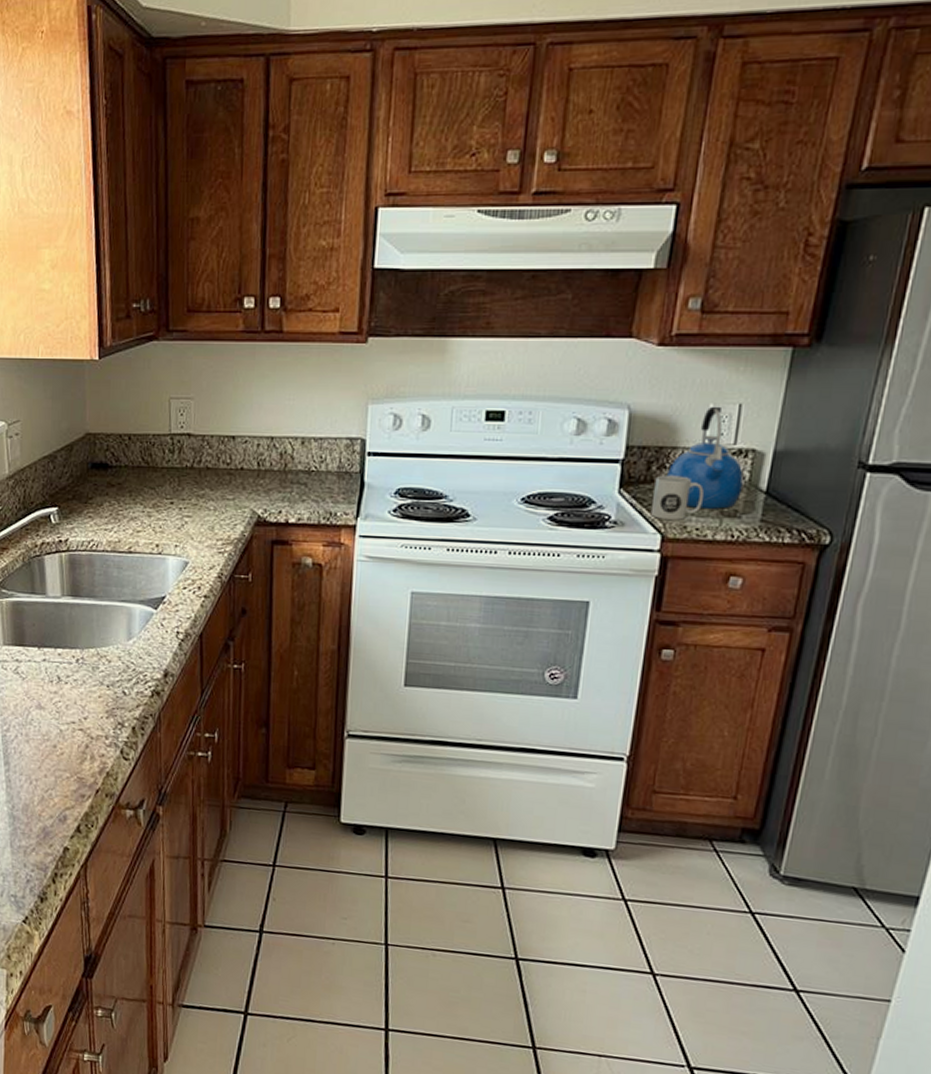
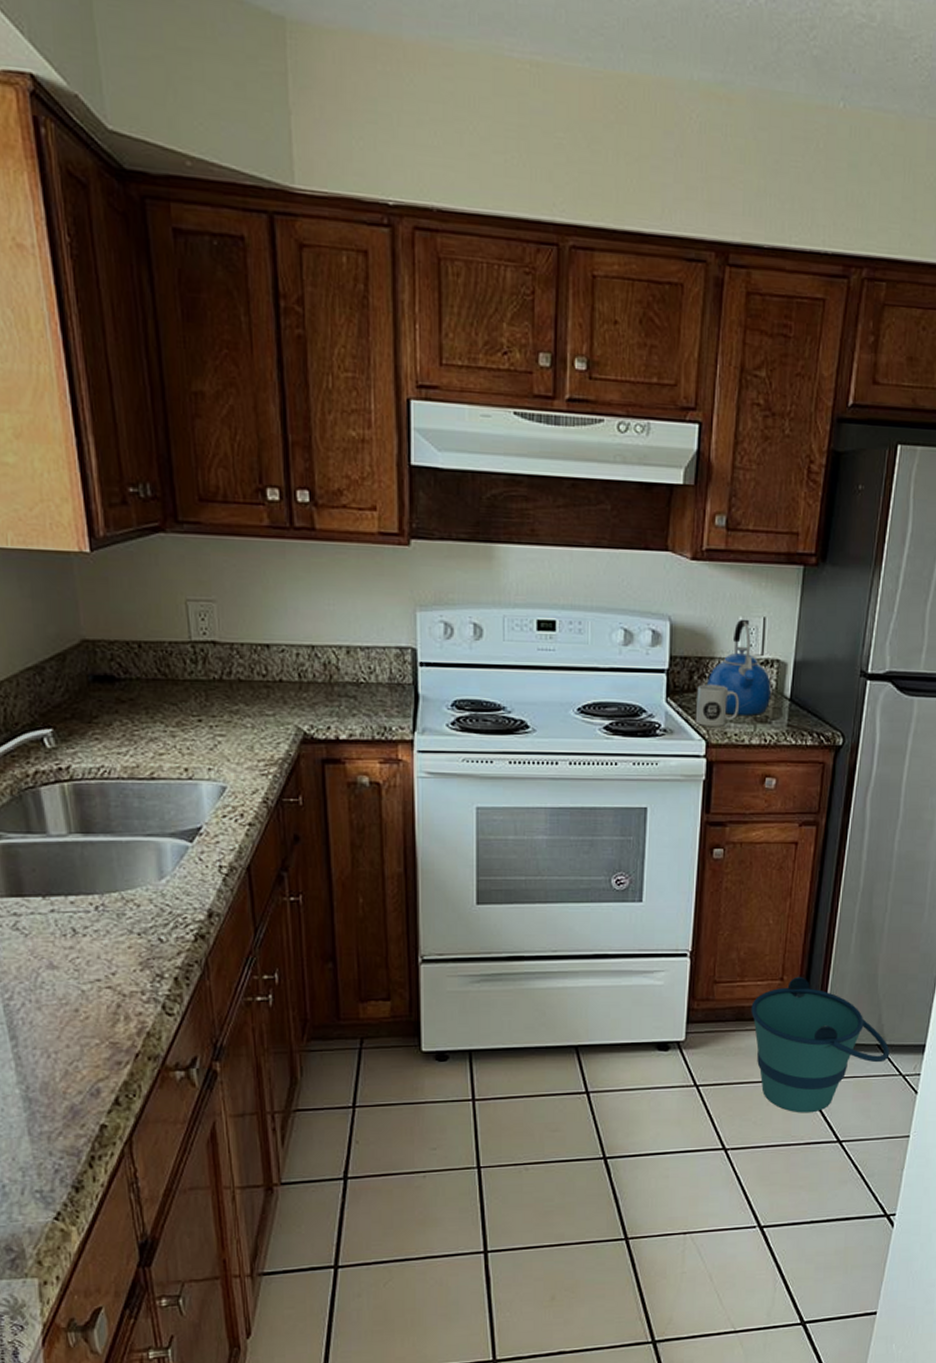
bucket: none [694,797,871,952] -> present [751,976,890,1113]

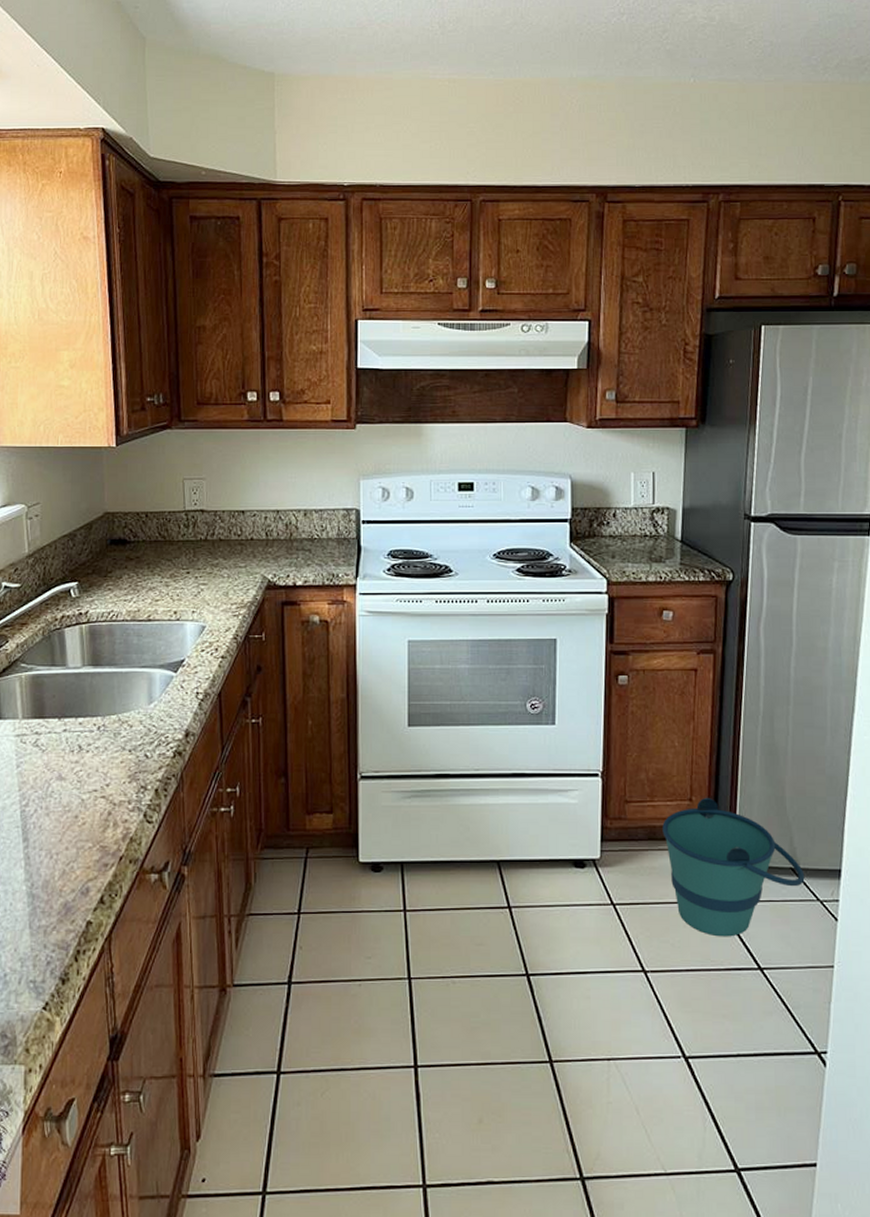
mug: present [695,684,740,726] -> none [596,530,636,566]
kettle: present [706,619,771,715] -> none [605,474,663,556]

